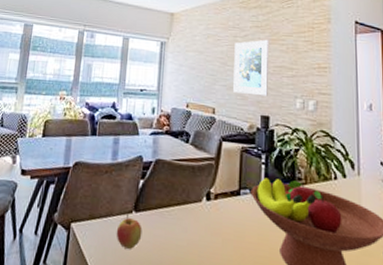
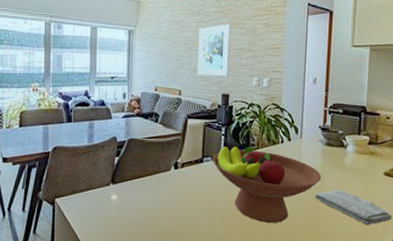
apple: present [116,214,143,249] -> none [96,186,120,214]

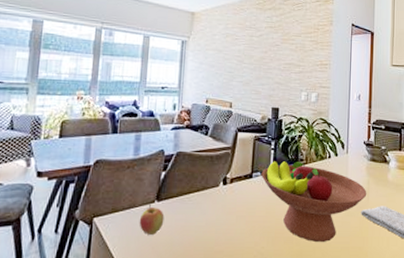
apple: none [96,186,120,214] -> present [139,204,165,235]
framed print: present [198,23,231,77] -> none [249,39,282,91]

